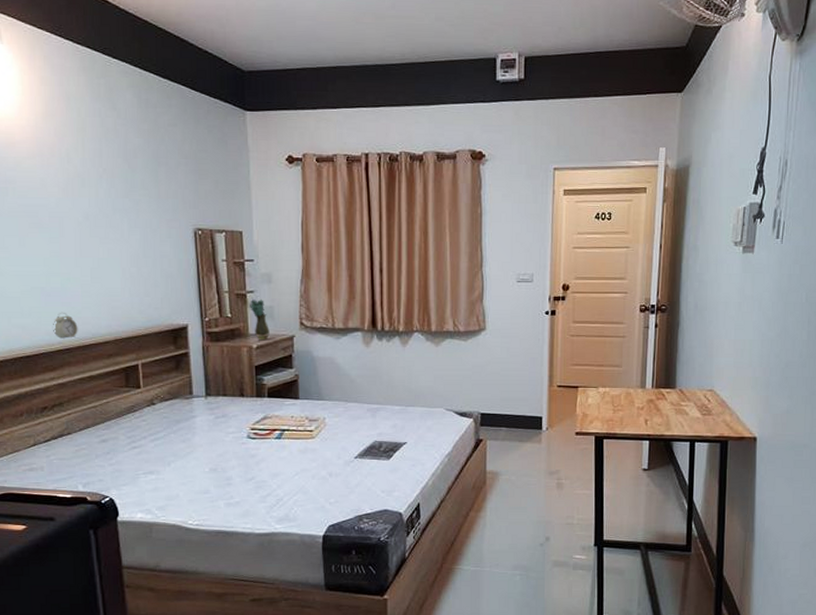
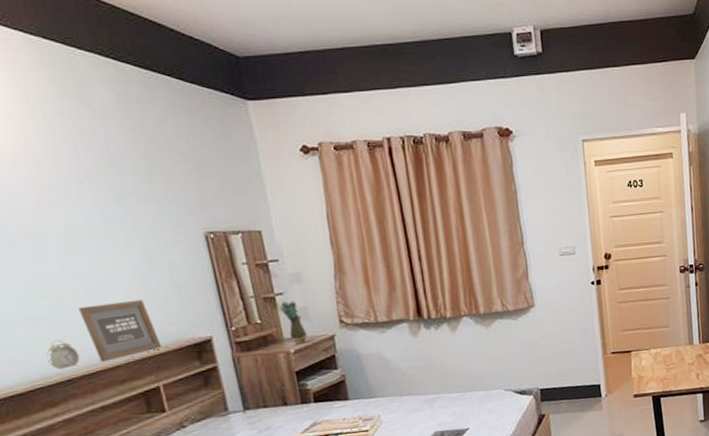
picture frame: none [83,284,145,336] -> present [79,299,162,362]

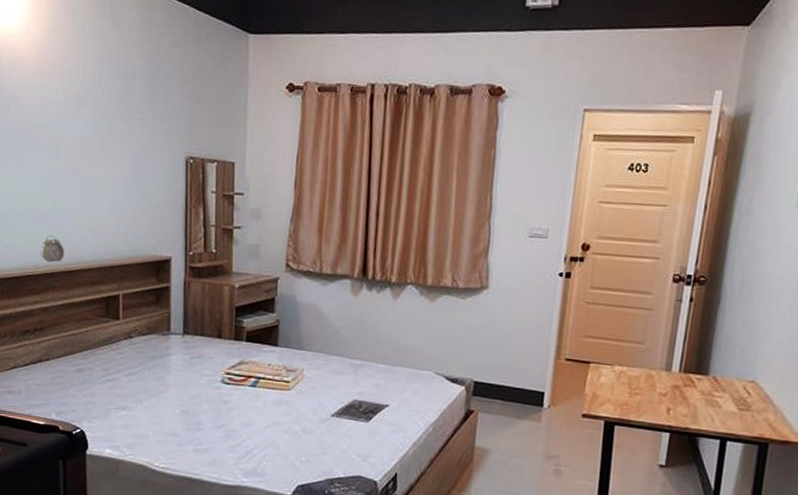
picture frame: present [79,299,162,362] -> none [73,209,129,263]
vase: present [280,300,307,345] -> none [235,234,254,281]

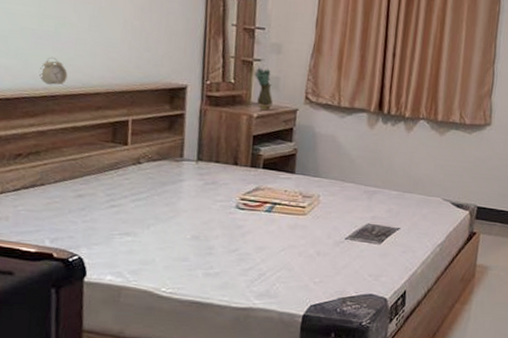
vase: none [235,234,254,281] -> present [255,67,273,111]

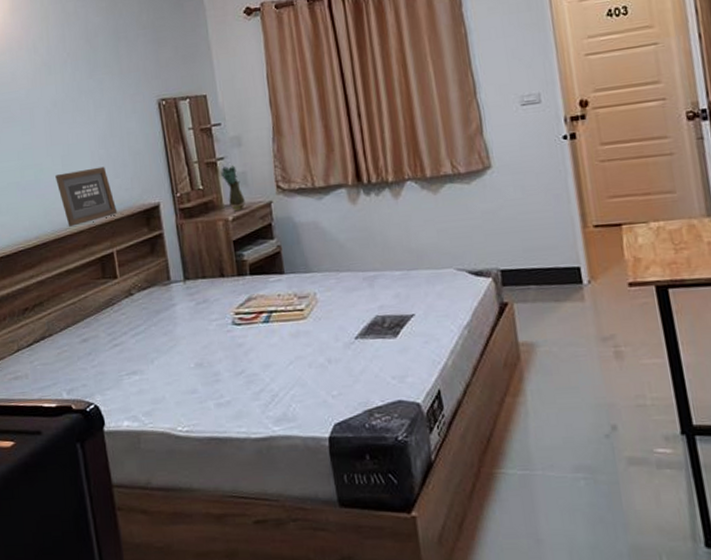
alarm clock: present [39,56,68,86] -> none [29,204,53,234]
picture frame: none [78,32,141,87] -> present [55,166,118,227]

